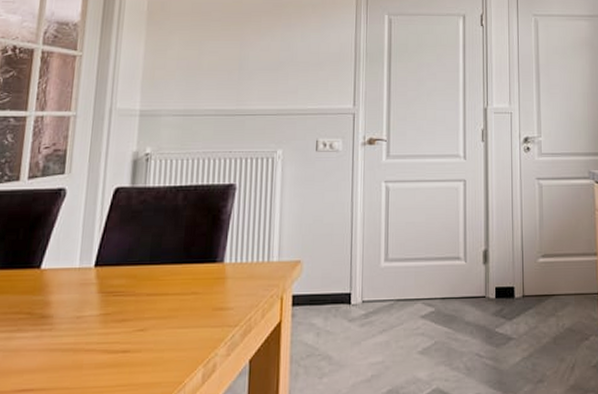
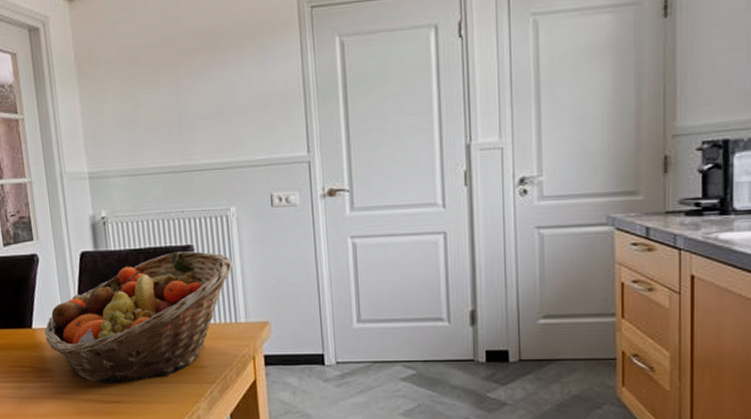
fruit basket: none [54,190,273,331] -> present [44,251,234,384]

